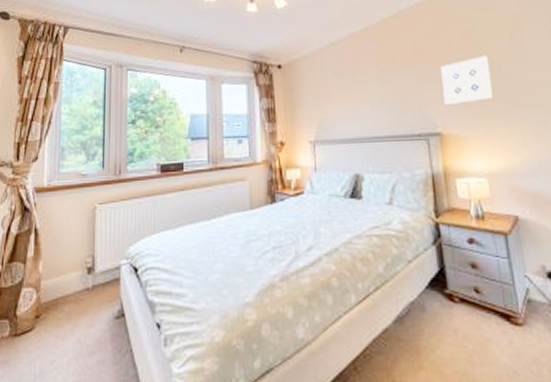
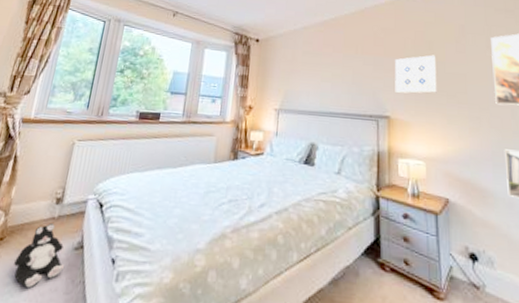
plush toy: none [55,295,109,362] -> present [14,223,65,287]

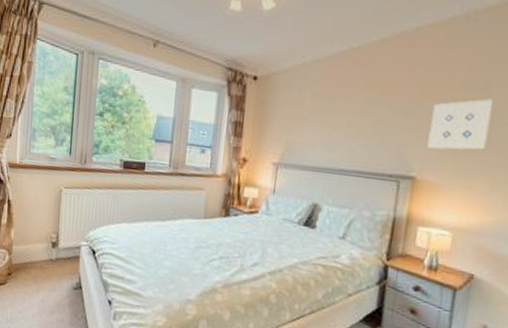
plush toy: present [14,223,65,287] -> none [24,264,68,316]

